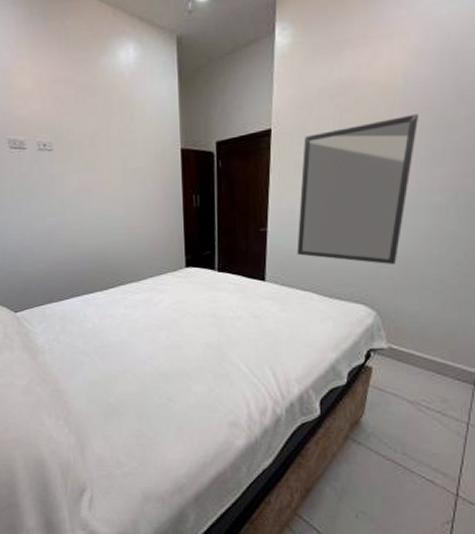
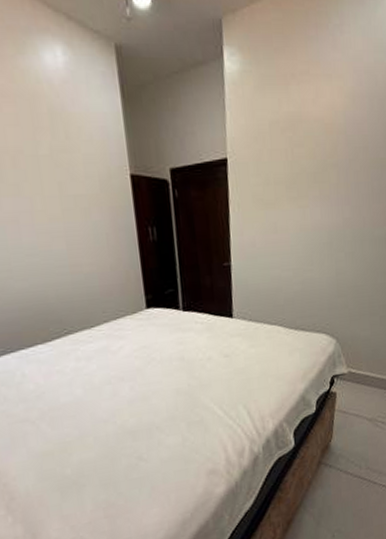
home mirror: present [297,114,418,265] -> none [259,152,358,295]

